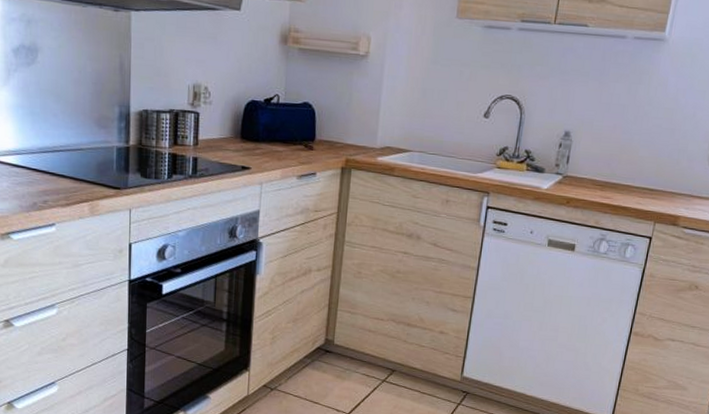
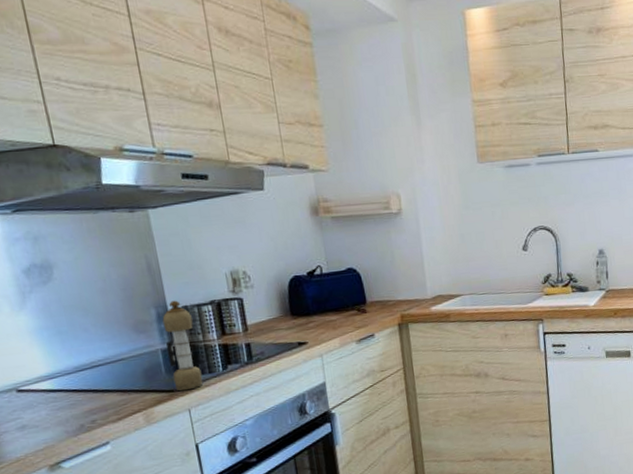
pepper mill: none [121,102,150,191] -> present [162,300,204,391]

